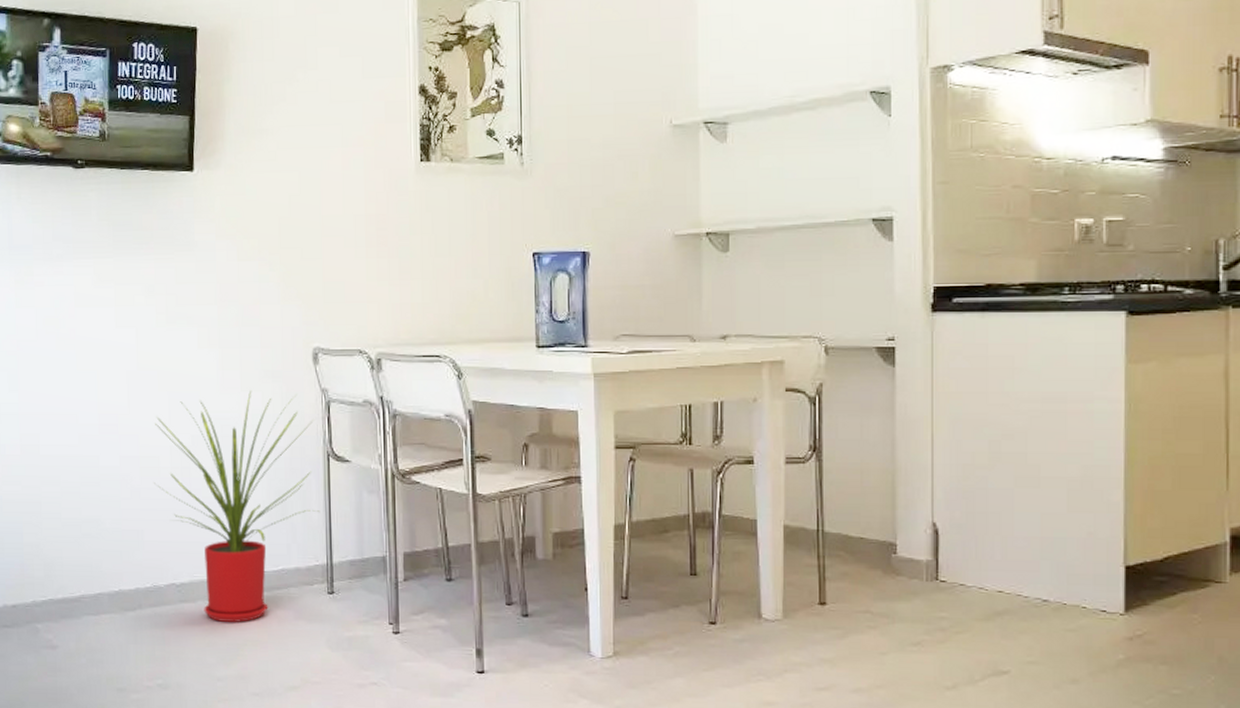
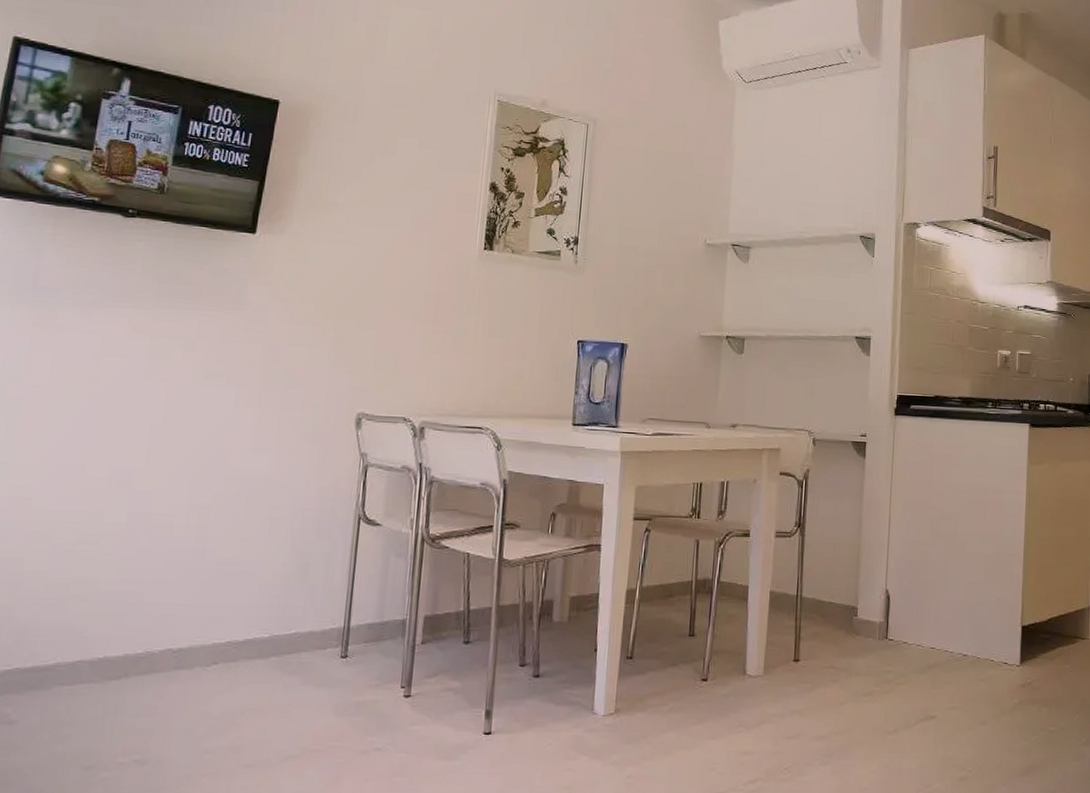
house plant: present [154,391,320,622] -> none [164,451,348,689]

